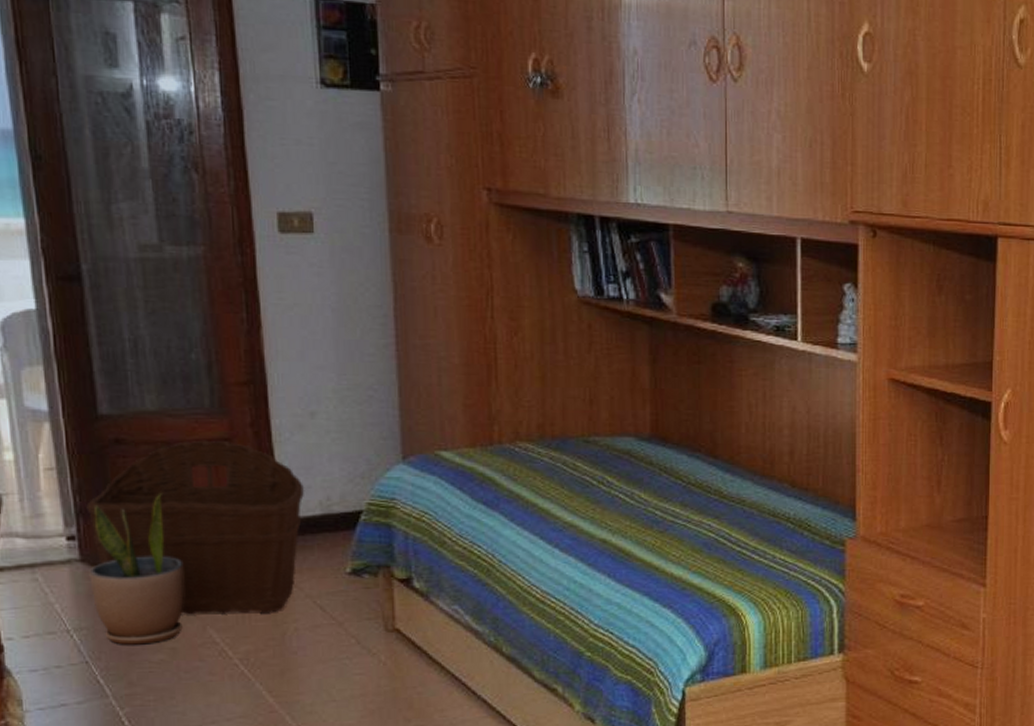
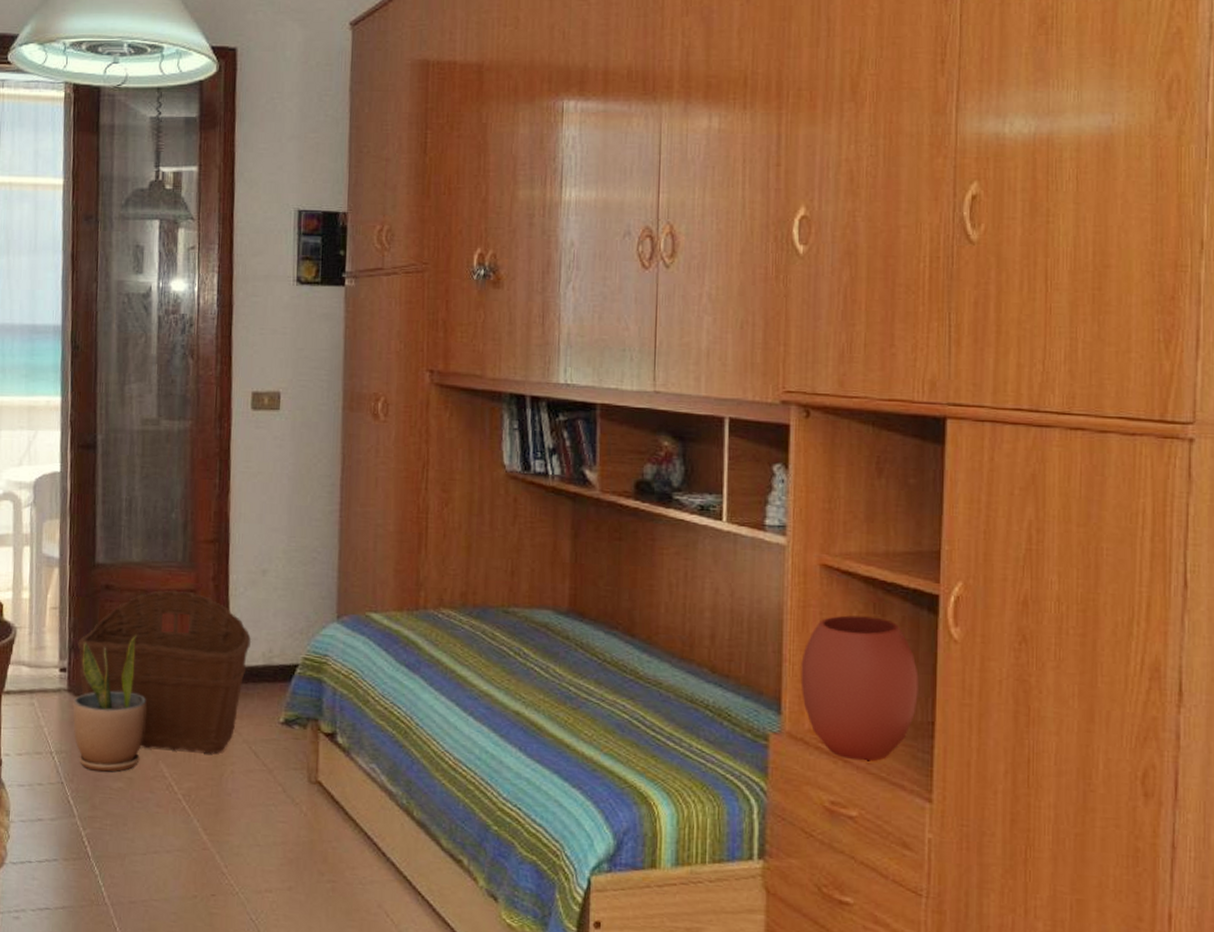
vase: none [872,425,974,556] -> present [800,615,919,762]

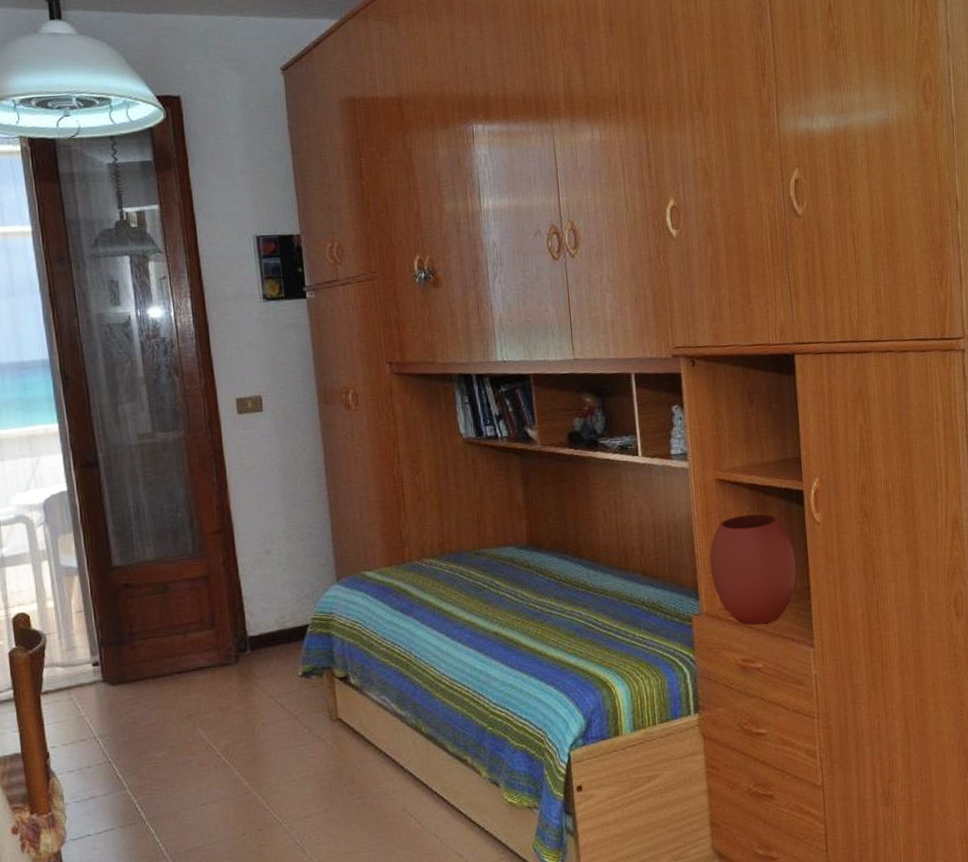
potted plant: present [73,635,147,772] -> none [109,623,179,746]
wicker basket: present [78,590,252,753] -> none [106,578,265,718]

